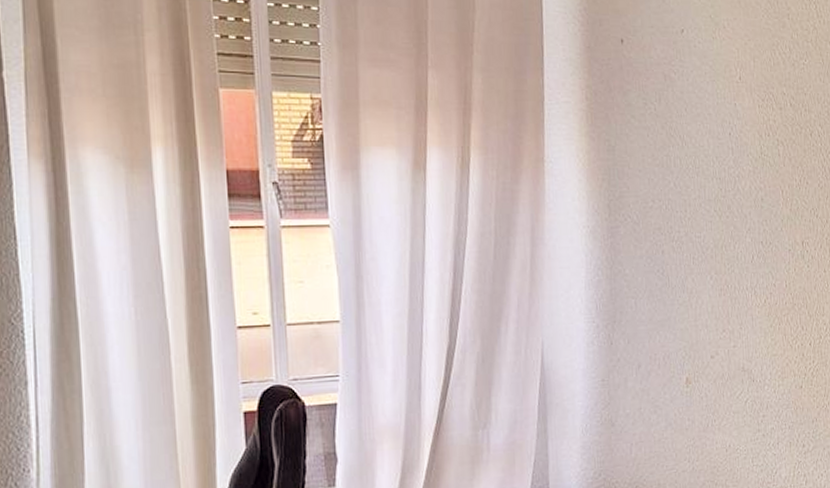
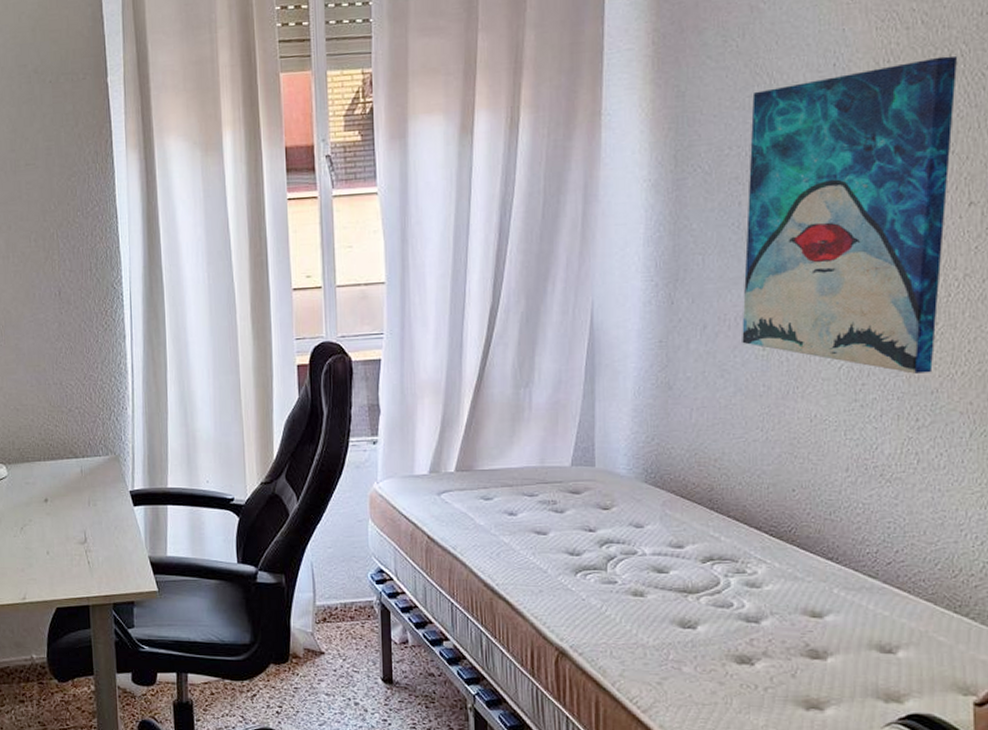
wall art: none [669,135,817,406] -> present [742,55,958,374]

